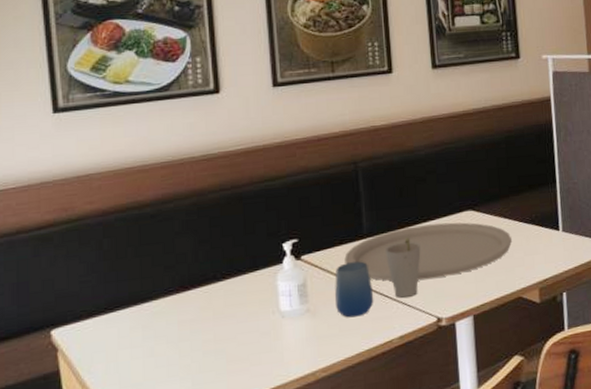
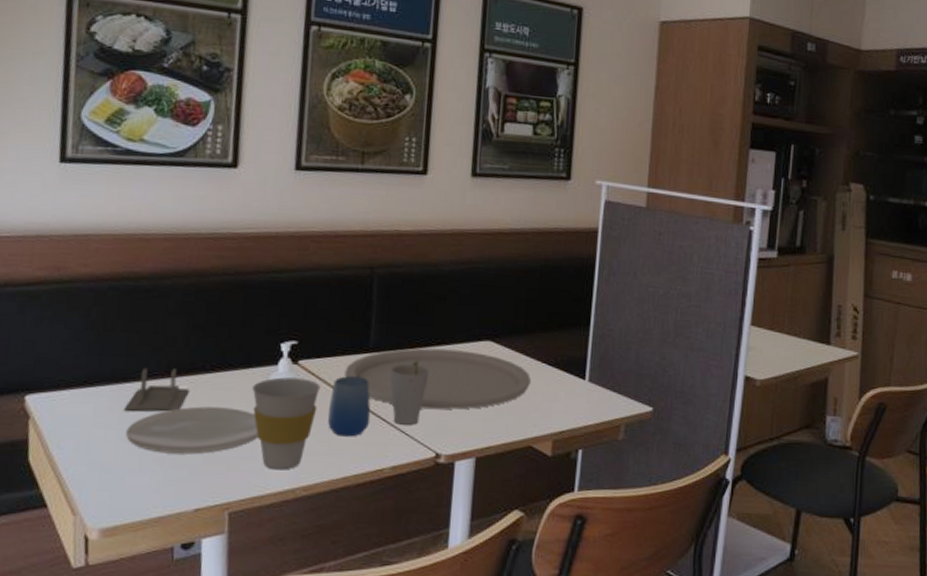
napkin holder: none [146,282,205,328] -> present [124,369,190,412]
plate: none [150,308,274,362] -> present [125,406,259,455]
cup: none [262,271,325,358] -> present [252,377,321,470]

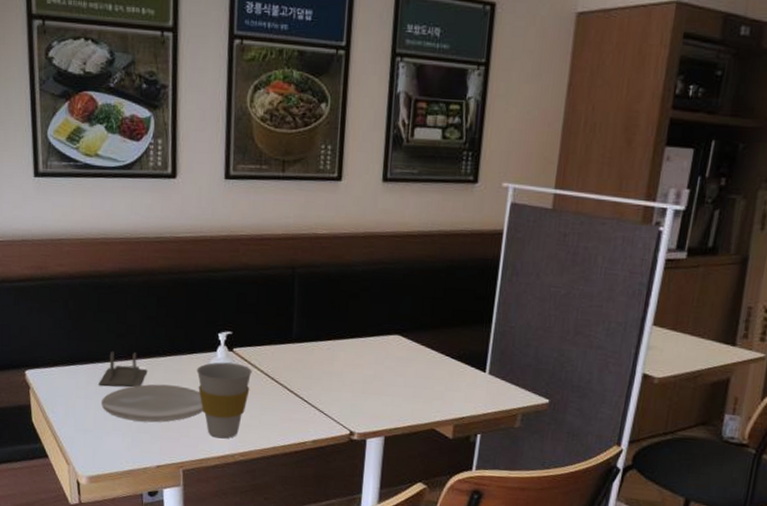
cup: present [327,376,371,437] -> none [258,362,295,414]
tray: present [344,348,531,410] -> none [272,340,435,395]
cup: present [389,359,429,425] -> none [310,350,344,406]

